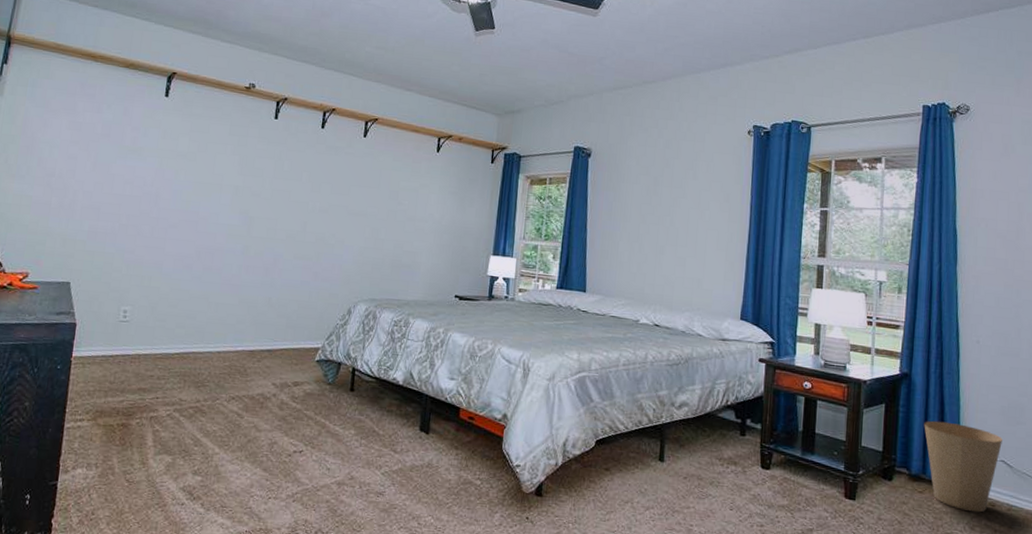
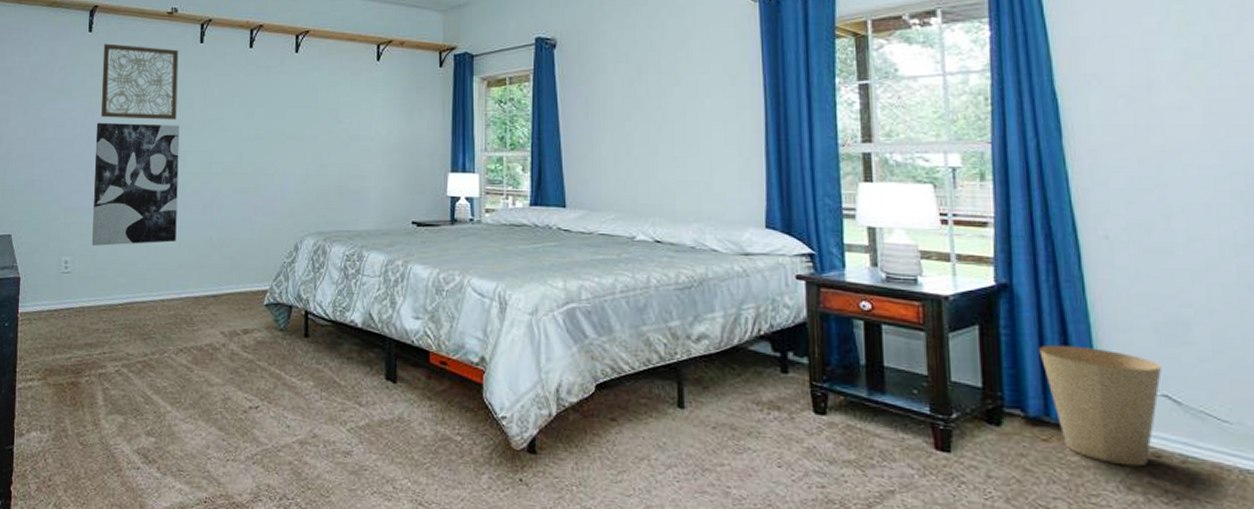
wall art: none [153,182,249,300] -> present [92,122,180,246]
wall art: none [172,109,253,187] -> present [101,43,179,120]

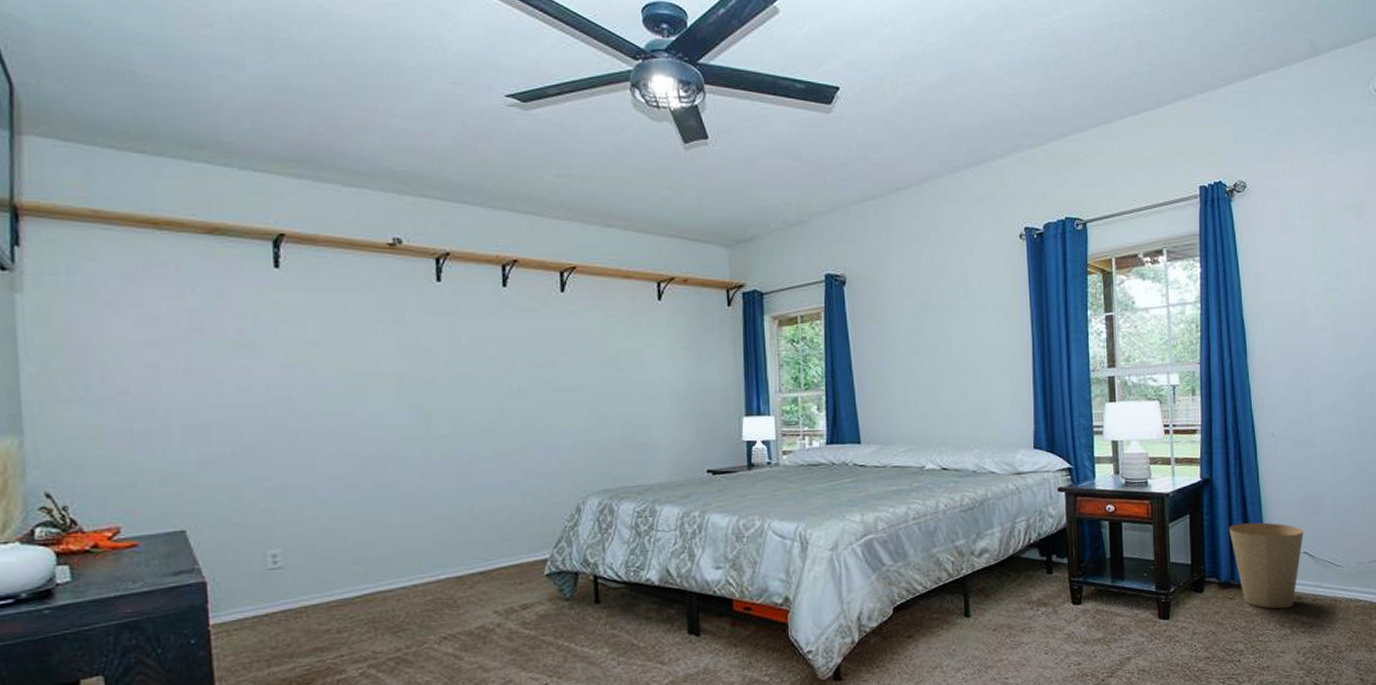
wall art: present [92,122,180,246] -> none [299,380,426,532]
wall art: present [101,43,179,120] -> none [298,282,413,376]

